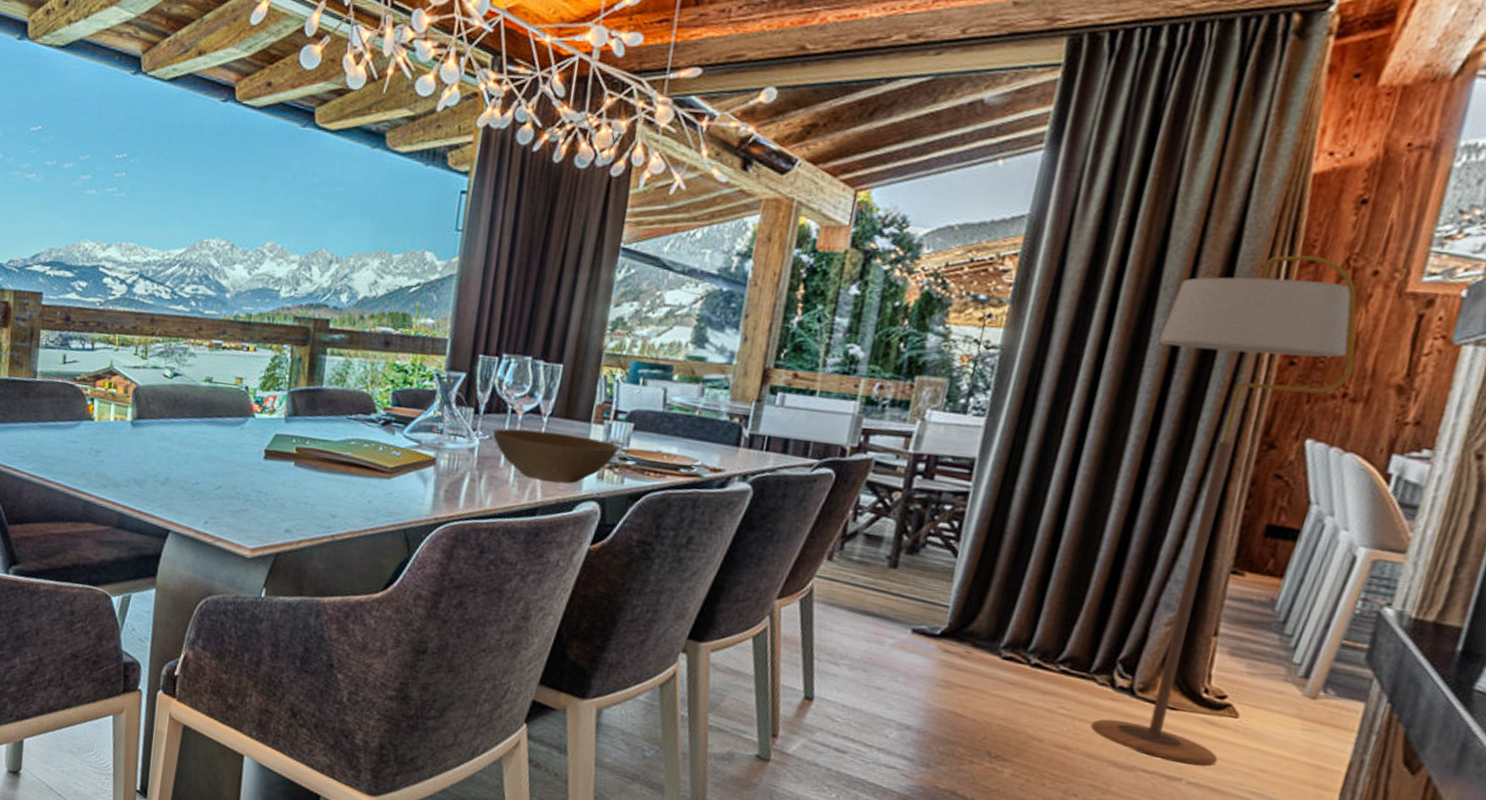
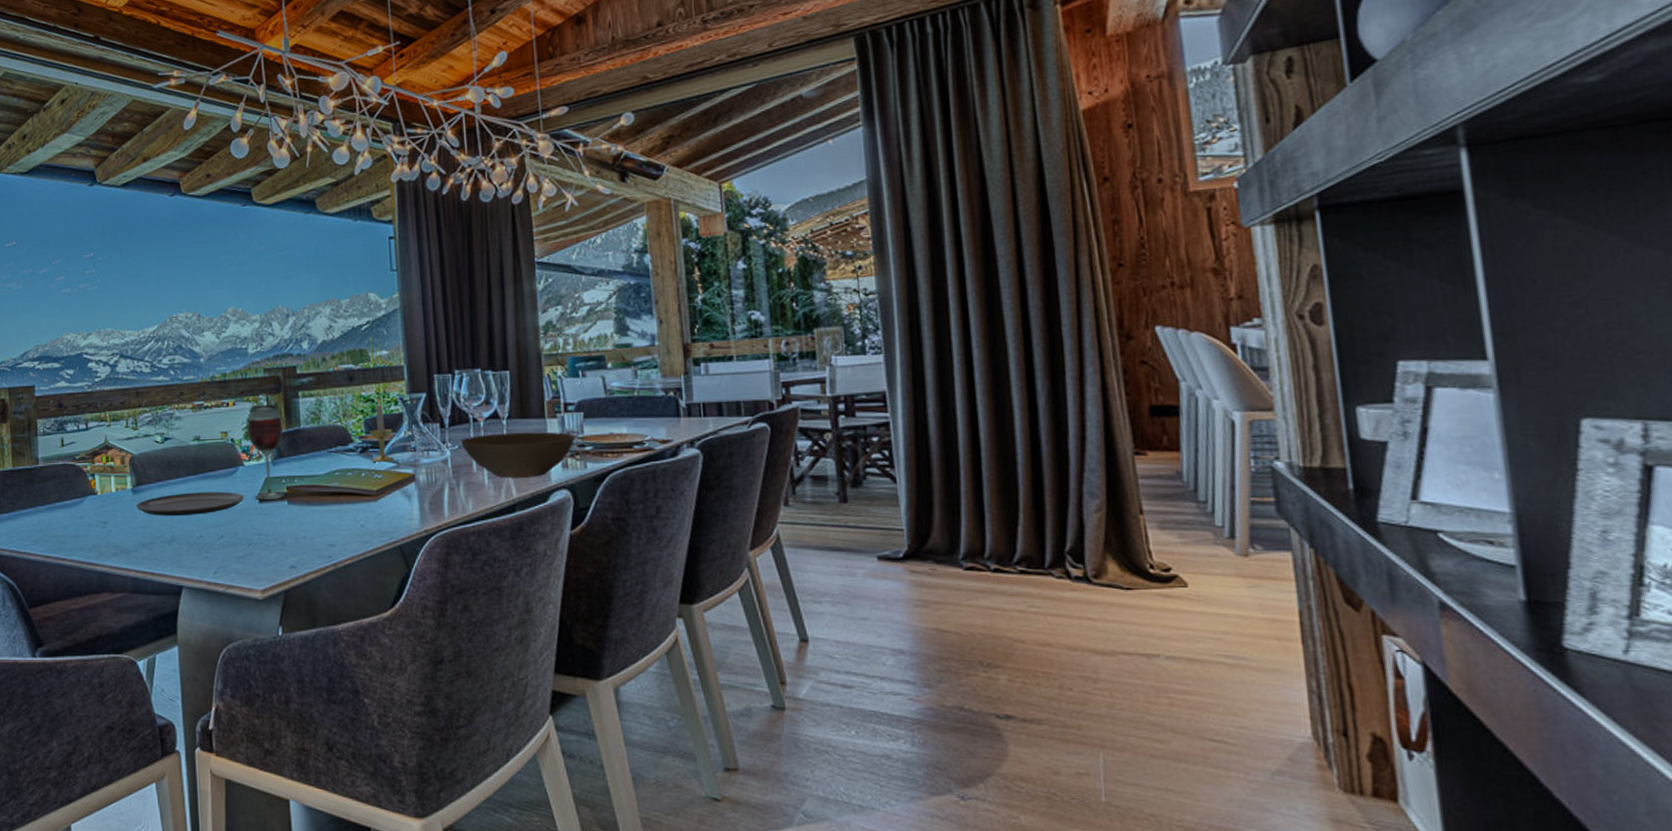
plate: none [133,434,249,461] -> present [136,491,244,516]
wineglass: none [260,354,304,459] -> present [247,404,285,500]
candlestick: none [392,369,422,441] -> present [368,398,395,463]
floor lamp: present [1090,255,1357,766] -> none [1005,174,1185,639]

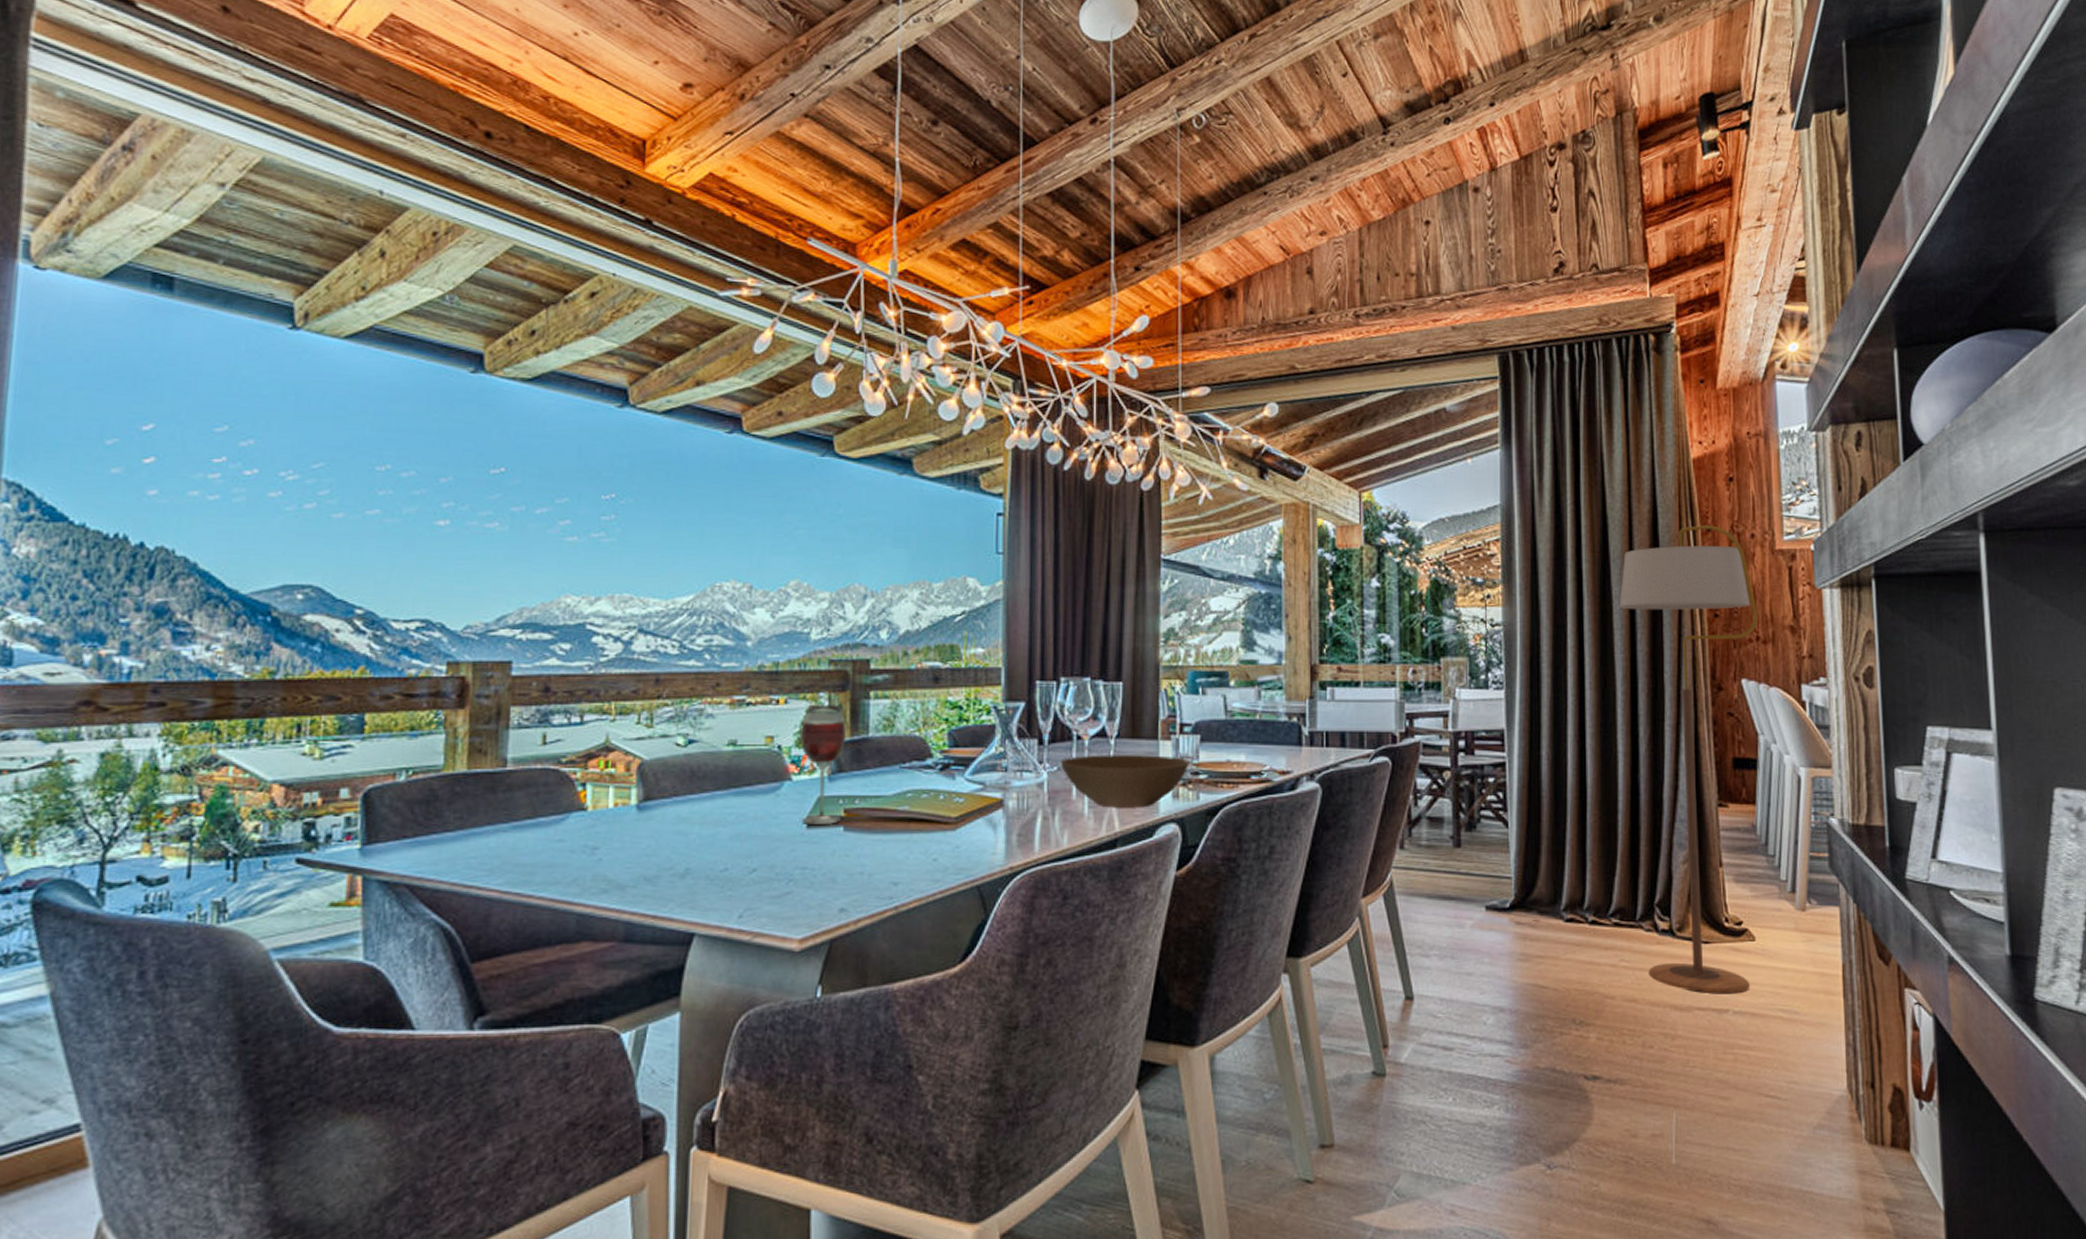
plate: present [136,491,244,516] -> none [641,812,788,841]
candlestick: present [368,398,395,463] -> none [952,705,982,784]
floor lamp: none [1005,174,1185,639] -> present [1619,525,1758,994]

